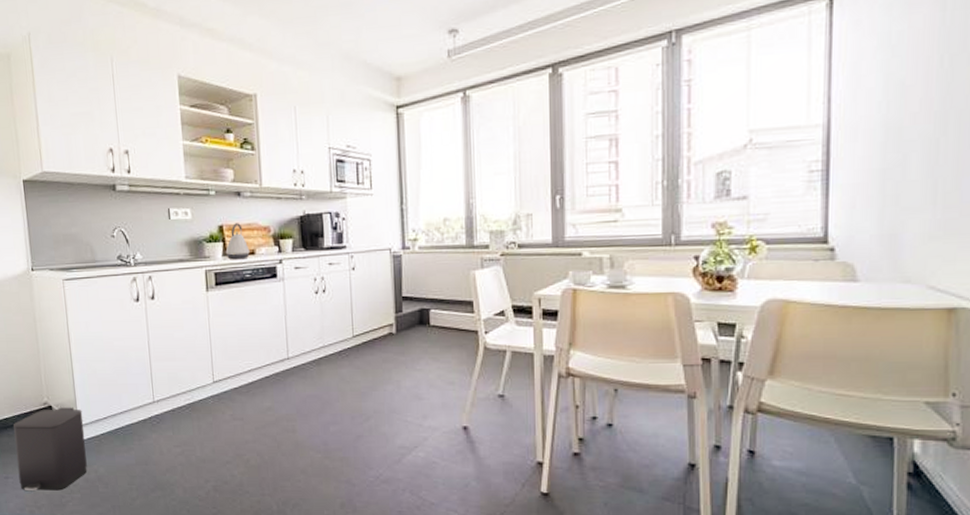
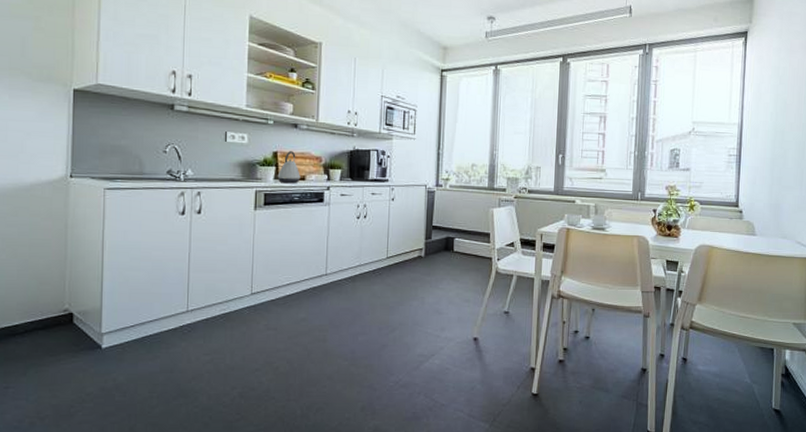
pedal bin: present [12,407,88,492] -> none [22,314,108,402]

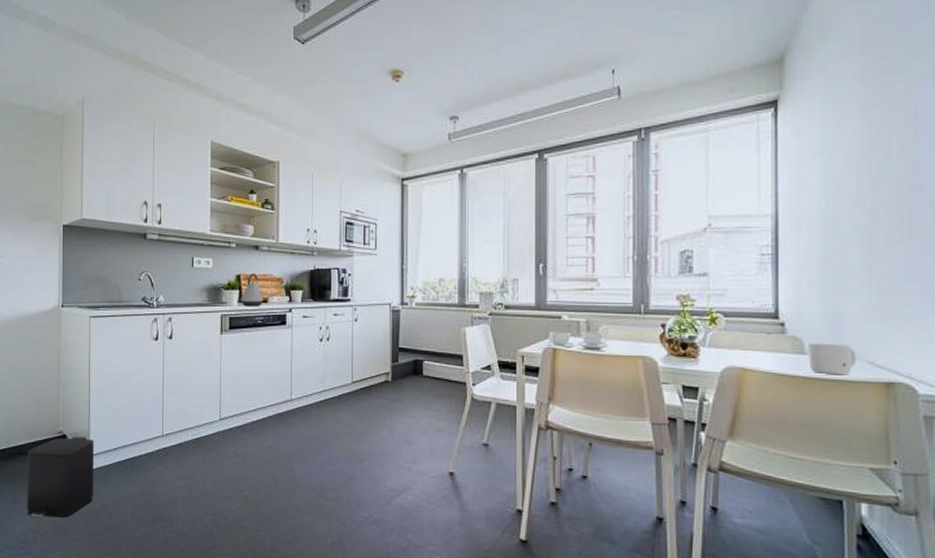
pedal bin: none [22,314,108,402] -> present [27,436,94,518]
mug: none [757,227,789,252] -> present [808,343,856,376]

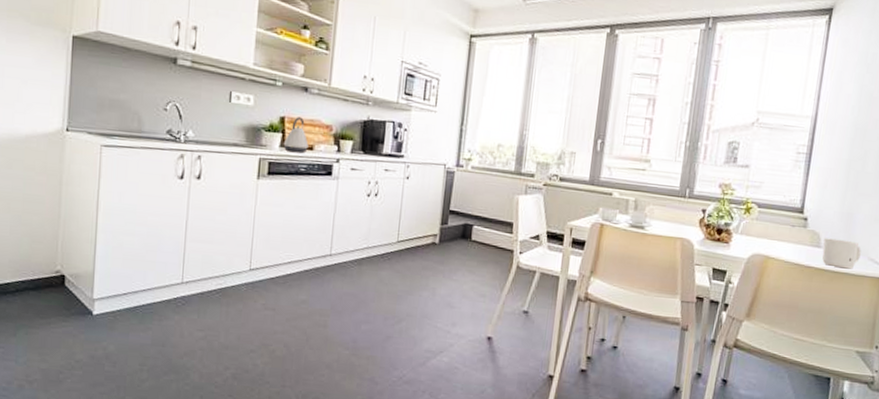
pedal bin: present [27,436,94,518] -> none [11,277,100,366]

